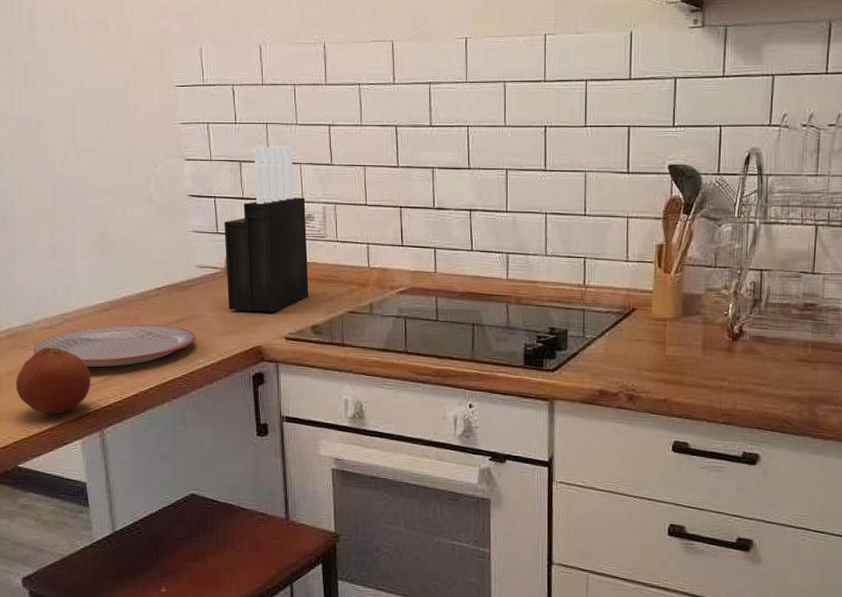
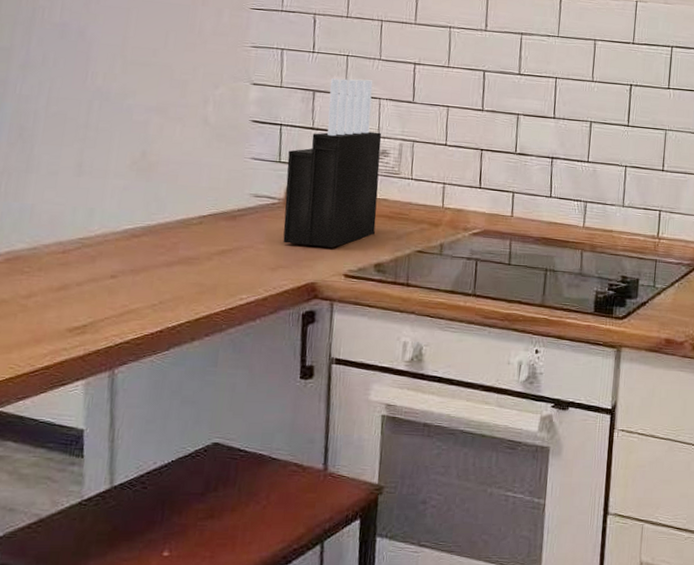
fruit: present [15,347,91,414] -> none [7,274,108,351]
plate: present [33,324,196,367] -> none [37,253,242,299]

